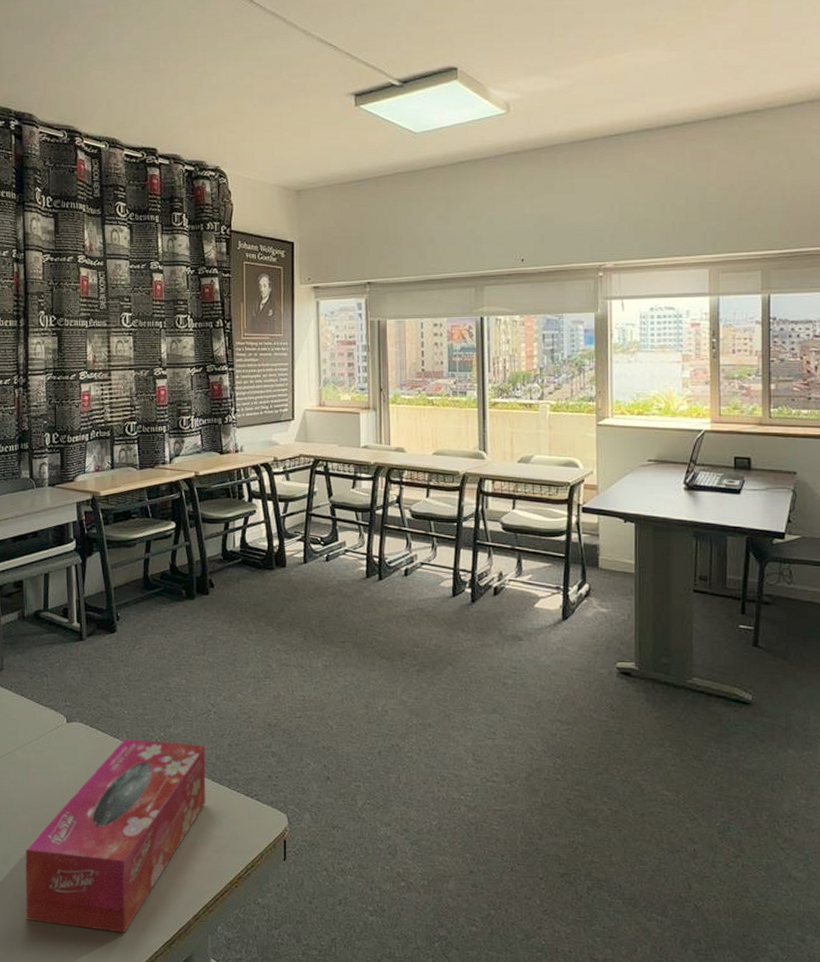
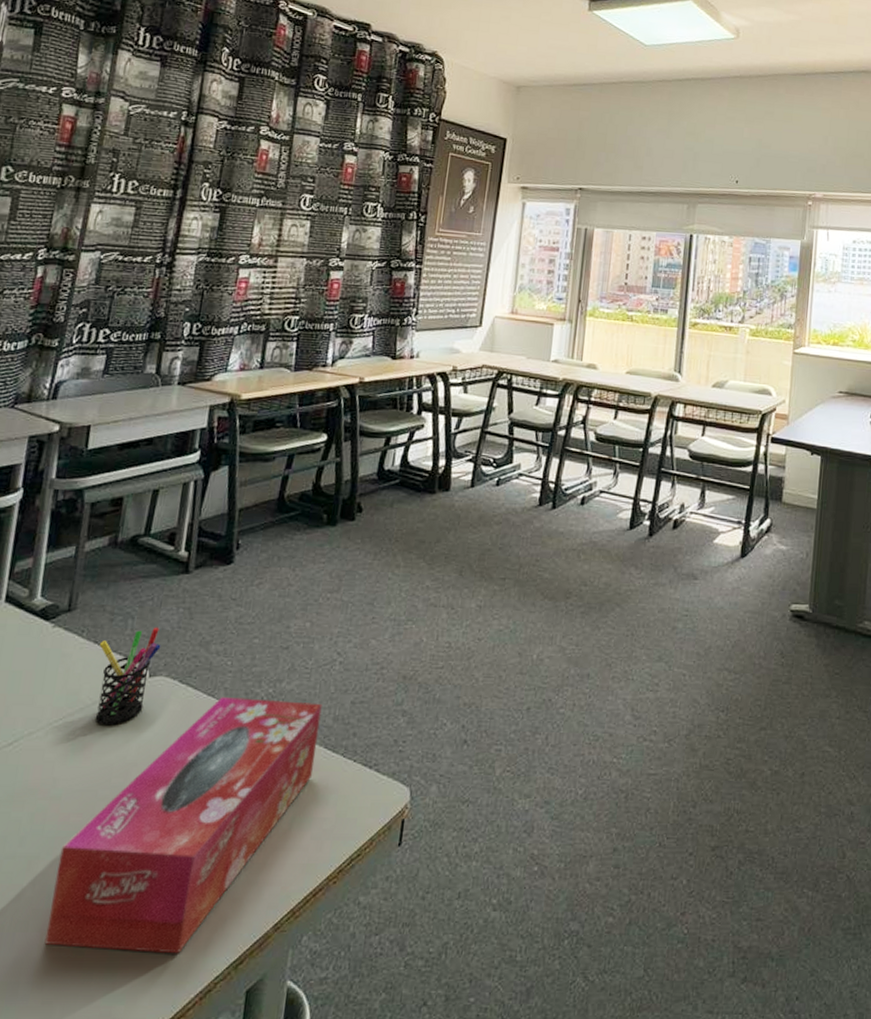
pen holder: none [25,683,72,760] -> present [95,627,161,726]

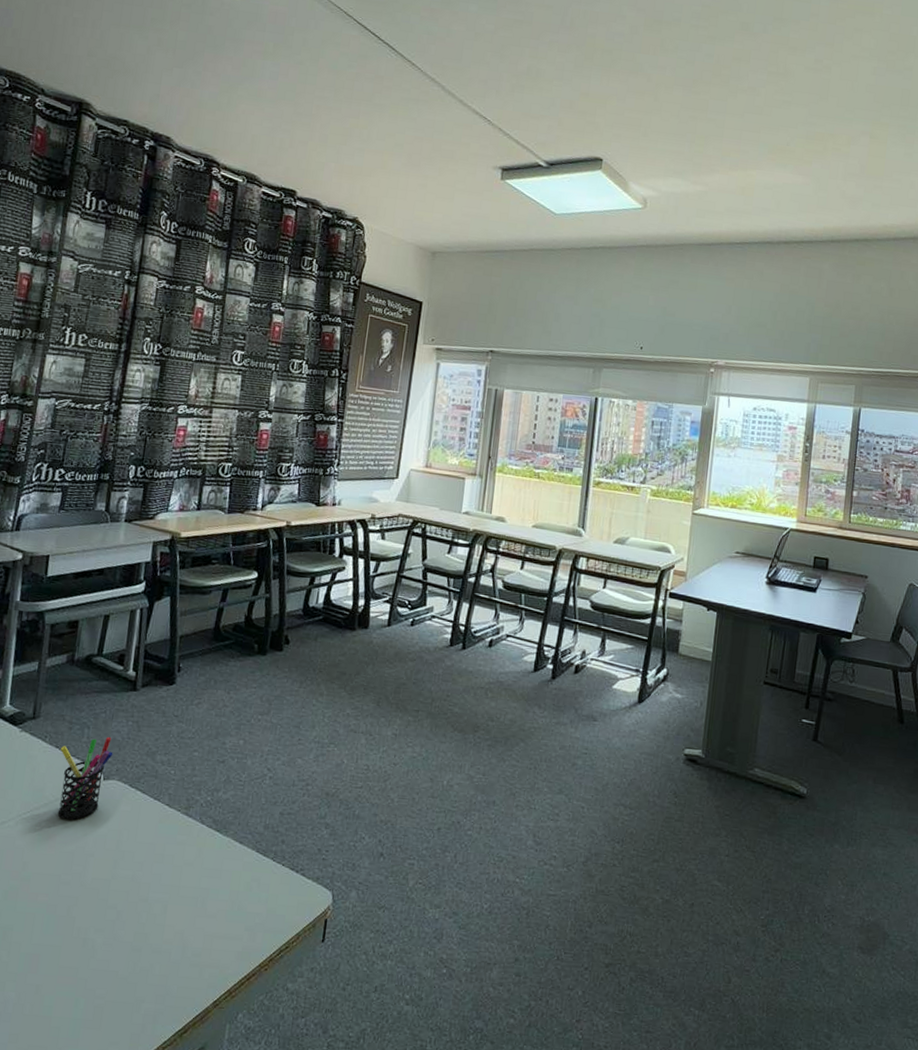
tissue box: present [44,697,322,954] -> none [18,802,254,1020]

